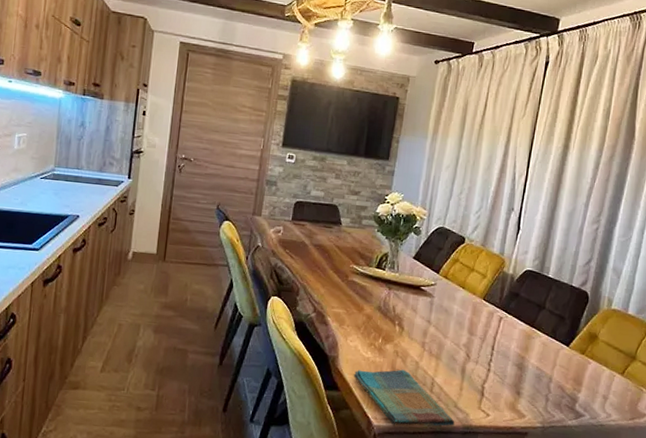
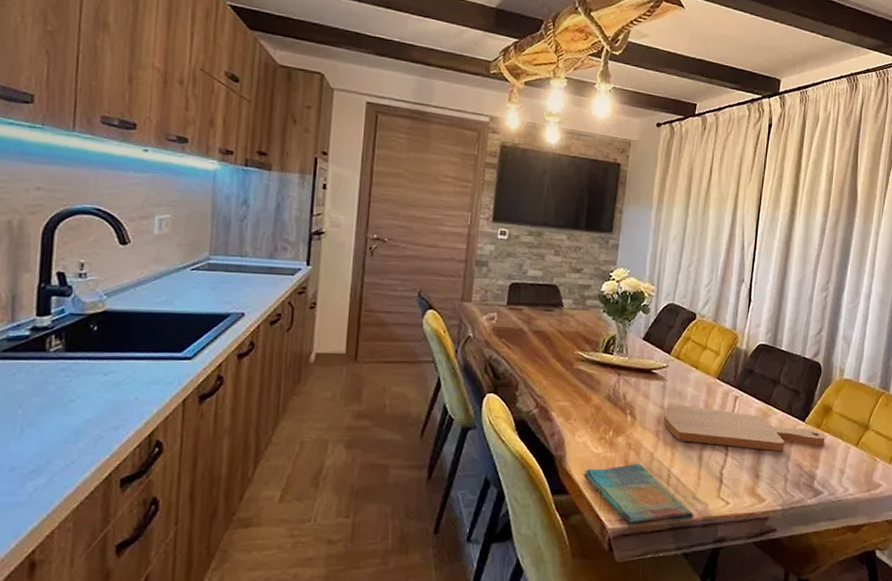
cutting board: none [430,317,589,372] -> present [664,403,825,451]

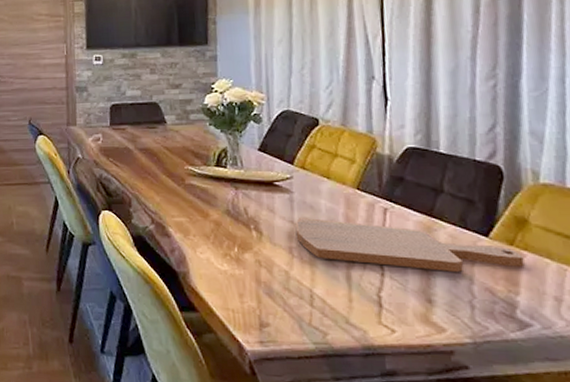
dish towel: present [583,463,694,527] -> none [210,281,351,351]

